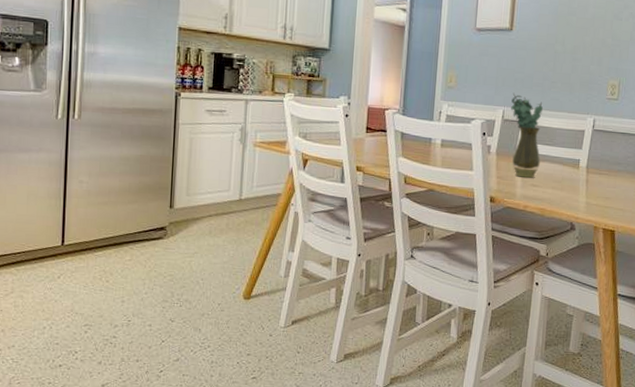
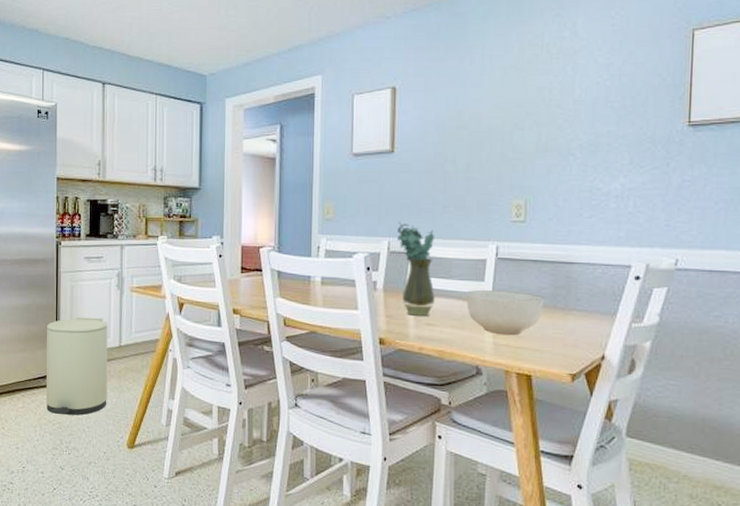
pedal bin: none [157,169,228,268] -> present [46,317,108,415]
bowl: none [565,156,629,197] -> present [465,289,545,336]

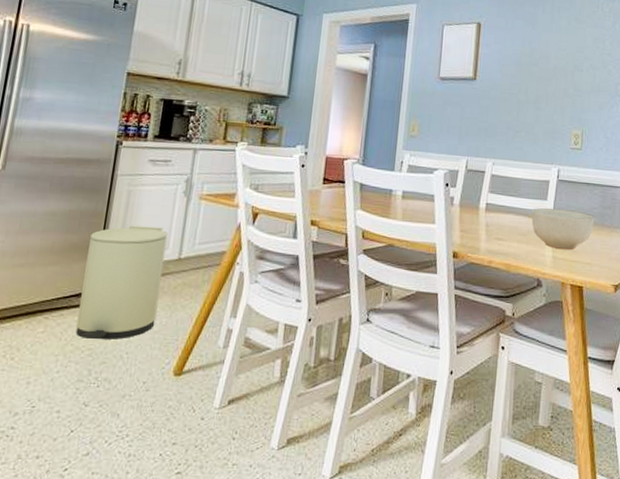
vase: present [397,221,435,316] -> none [474,142,508,231]

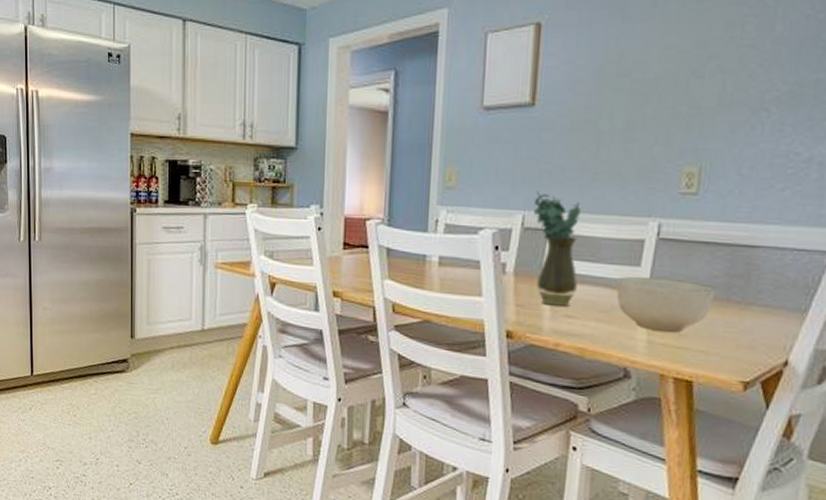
pedal bin: present [75,225,168,339] -> none [121,295,189,406]
vase: none [474,142,508,231] -> present [534,190,582,307]

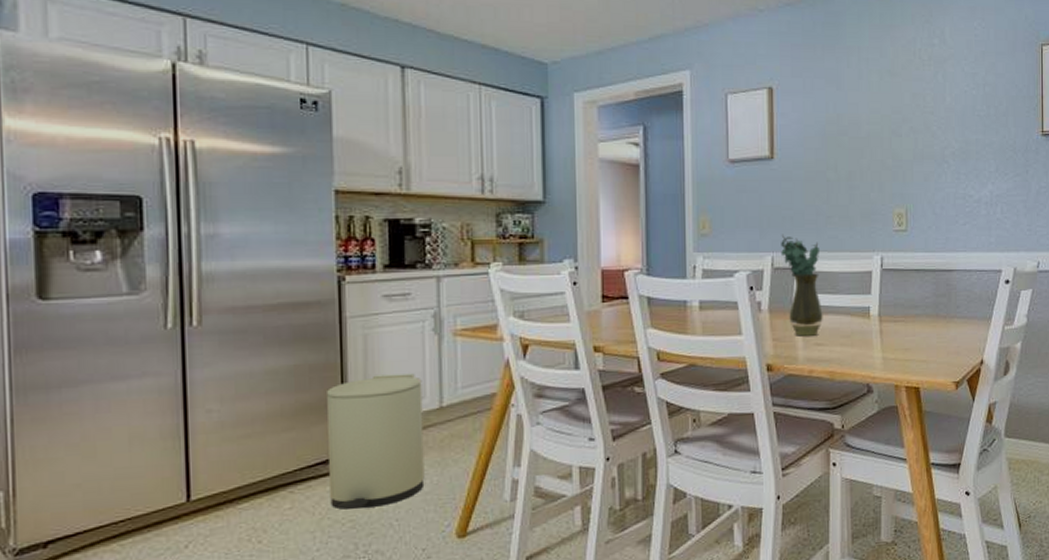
pedal bin: none [121,295,189,406] -> present [327,373,425,510]
bowl: present [615,276,716,333] -> none [853,302,928,349]

